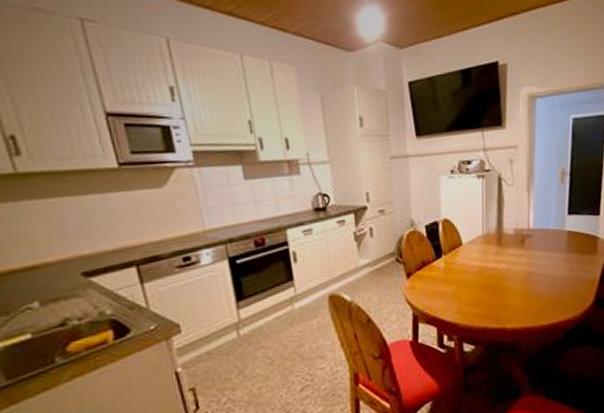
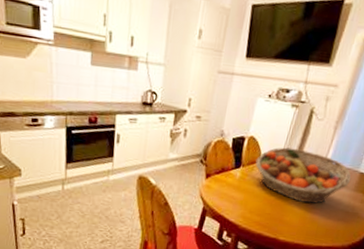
fruit basket: none [456,221,561,279] -> present [255,147,351,204]

